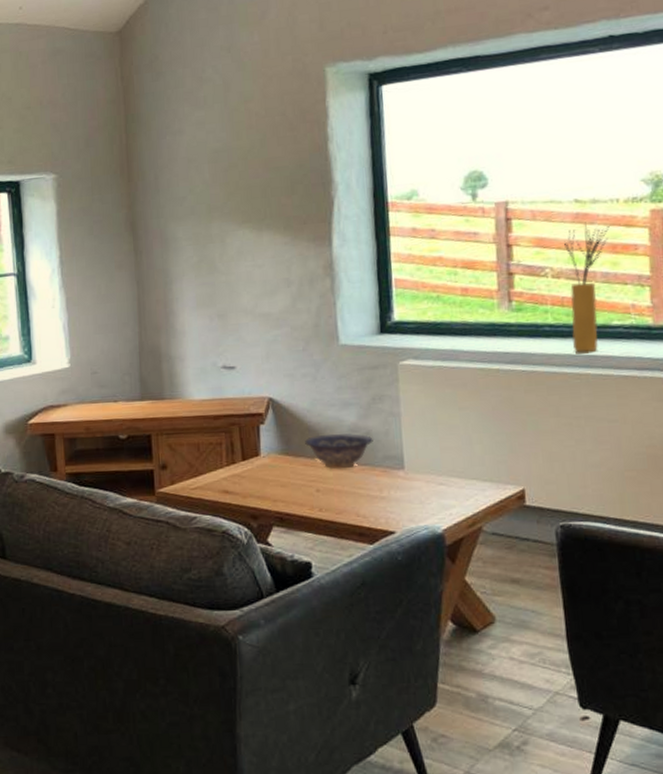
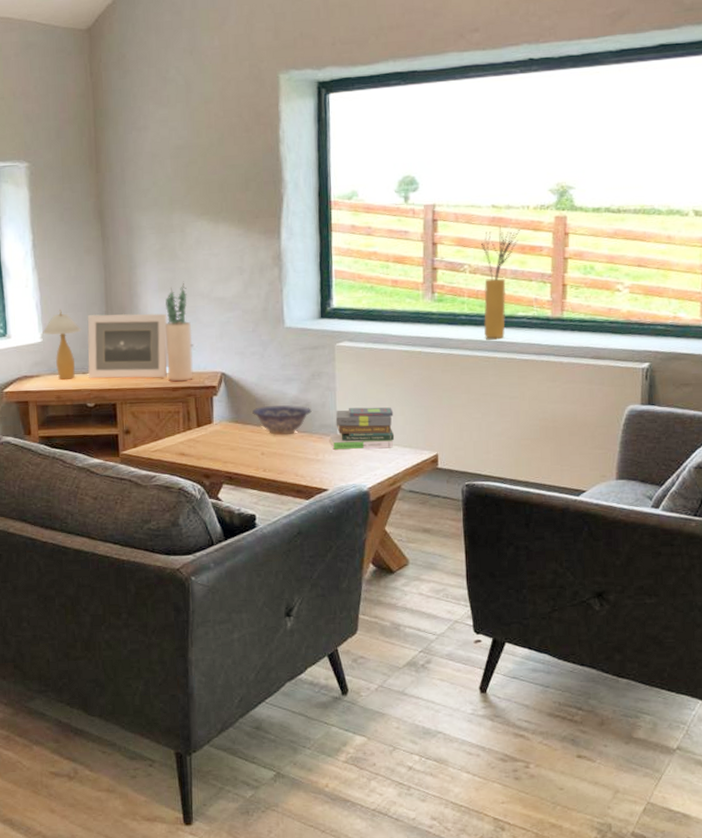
table lamp: none [70,331,113,409] -> present [42,310,82,380]
picture frame: none [118,332,209,407] -> present [87,313,168,379]
vase: none [205,296,237,409] -> present [165,281,193,382]
books: none [394,434,472,485] -> present [329,407,395,450]

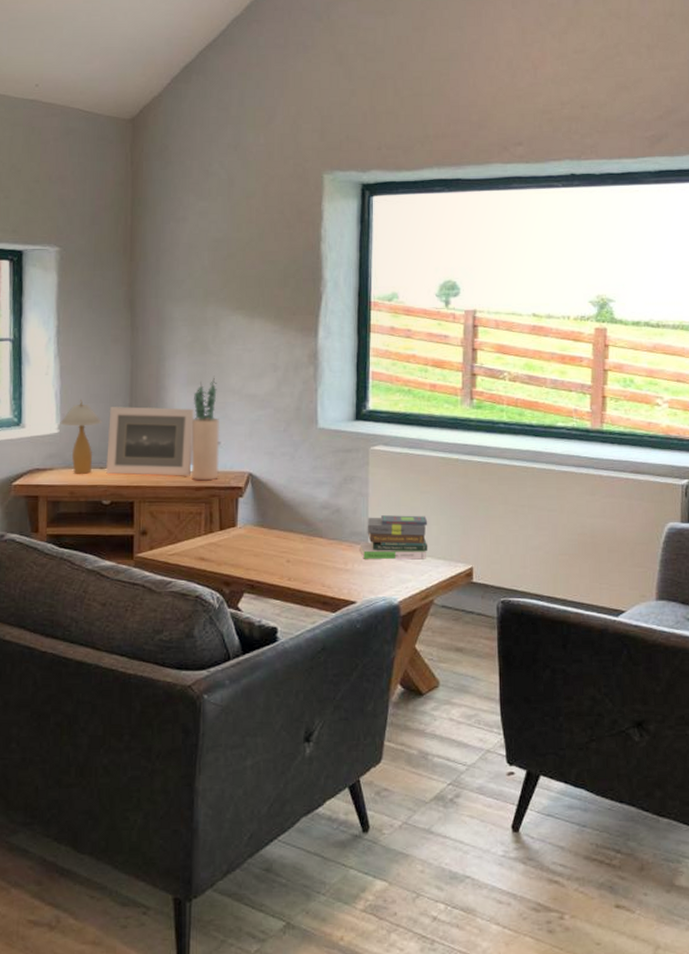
decorative bowl: present [252,404,312,436] -> none [280,509,342,543]
vase: present [481,225,520,339] -> none [521,334,560,449]

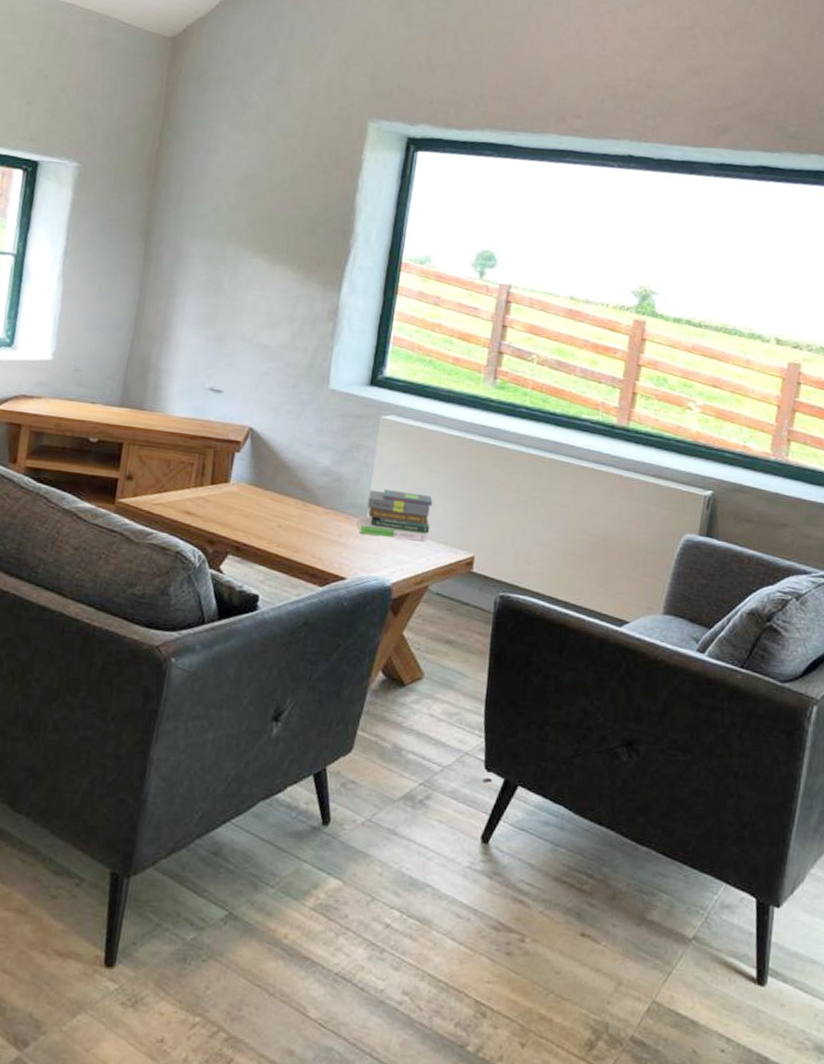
table lamp: present [60,400,103,474] -> none [55,328,101,407]
picture frame: present [105,407,195,476] -> none [97,339,201,423]
vase: present [192,376,220,481] -> none [188,320,228,431]

